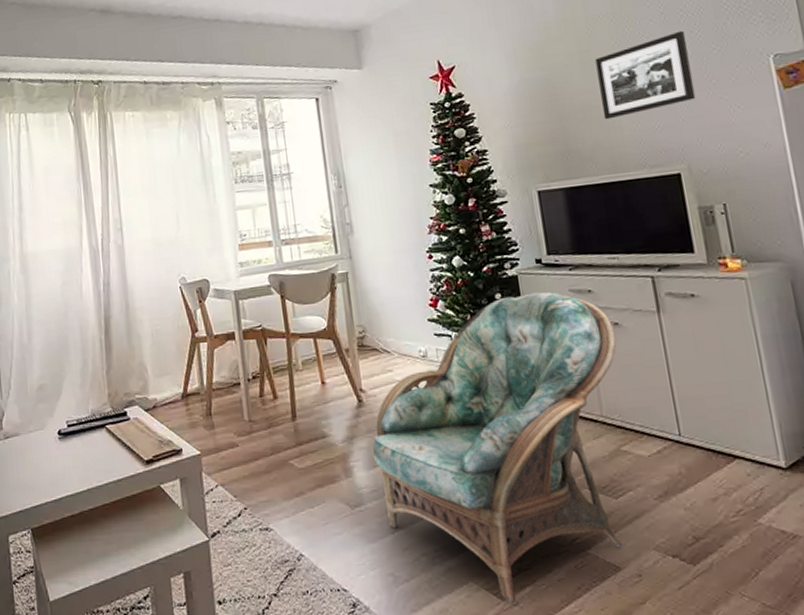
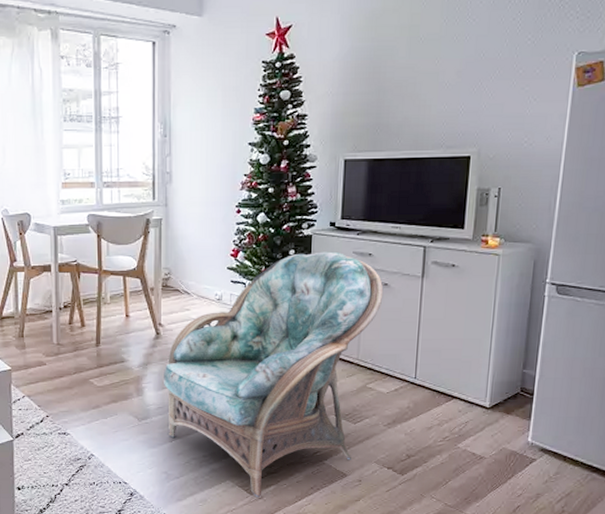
picture frame: present [595,30,696,120] -> none [417,16,508,98]

